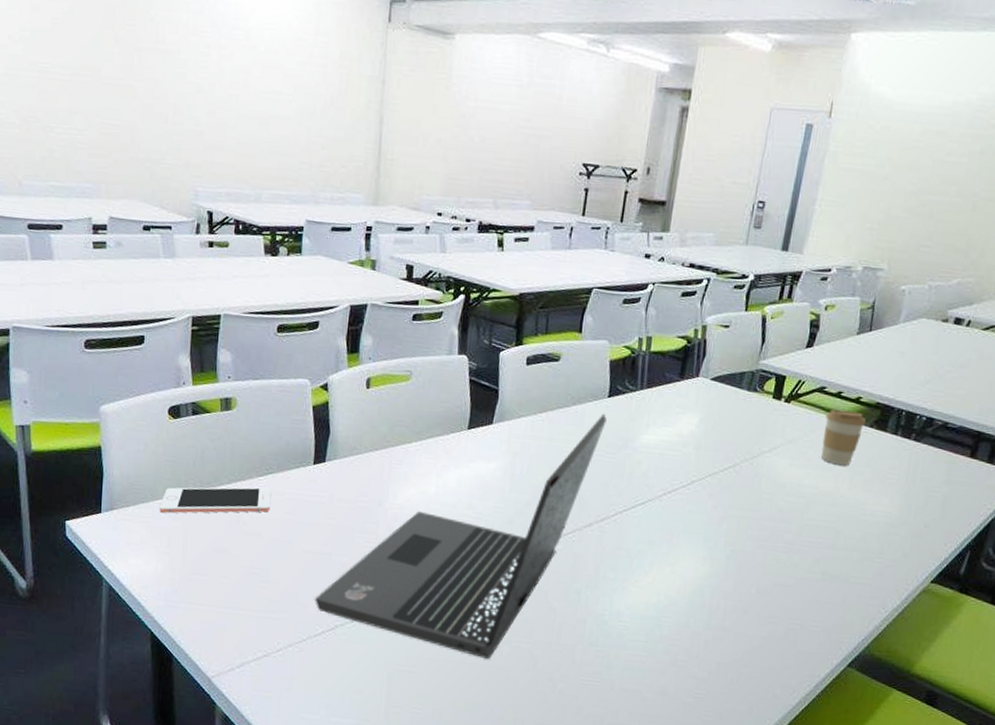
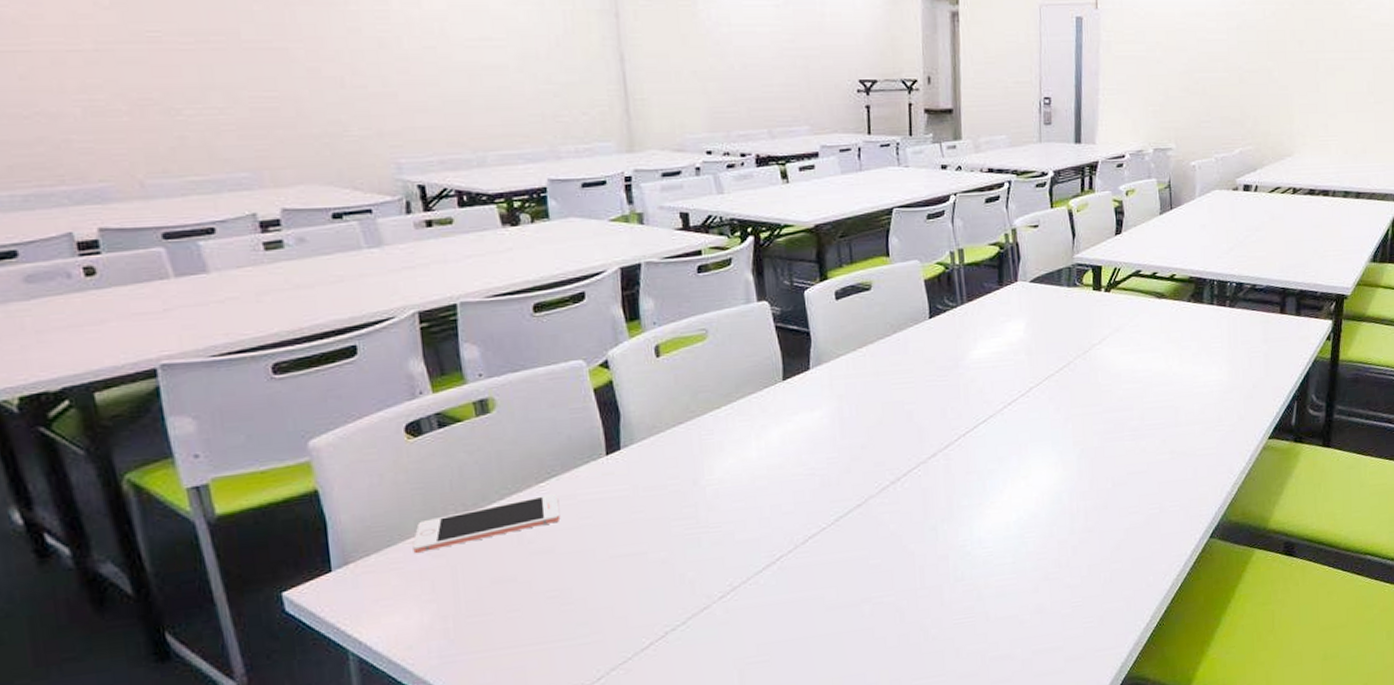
laptop: present [315,413,607,660] -> none [635,336,932,625]
coffee cup: present [820,409,866,466] -> none [1146,289,1183,344]

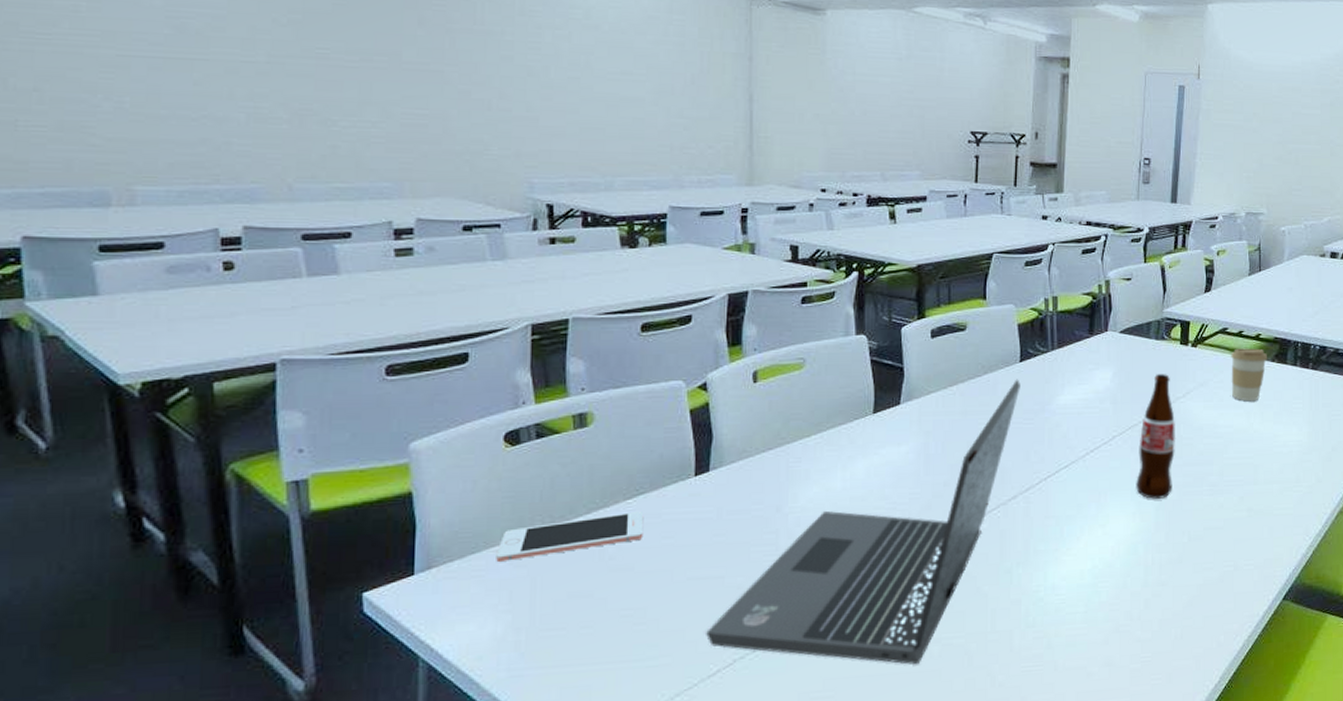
laptop: none [635,336,932,625] -> present [706,379,1020,665]
bottle: none [1056,321,1095,448] -> present [1136,374,1176,499]
coffee cup: none [1146,289,1183,344] -> present [1231,348,1267,402]

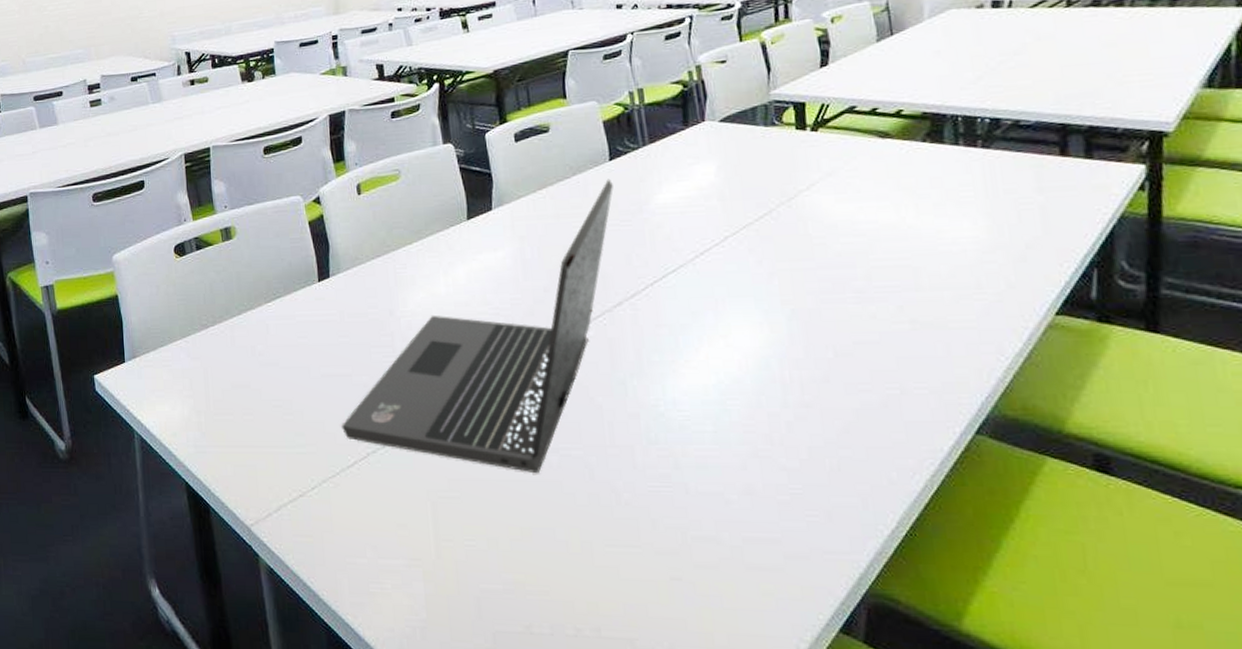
cell phone: present [496,510,644,563] -> none [178,312,283,355]
bottle: present [1136,374,1176,499] -> none [757,164,806,307]
coffee cup: present [1231,348,1267,402] -> none [864,127,915,192]

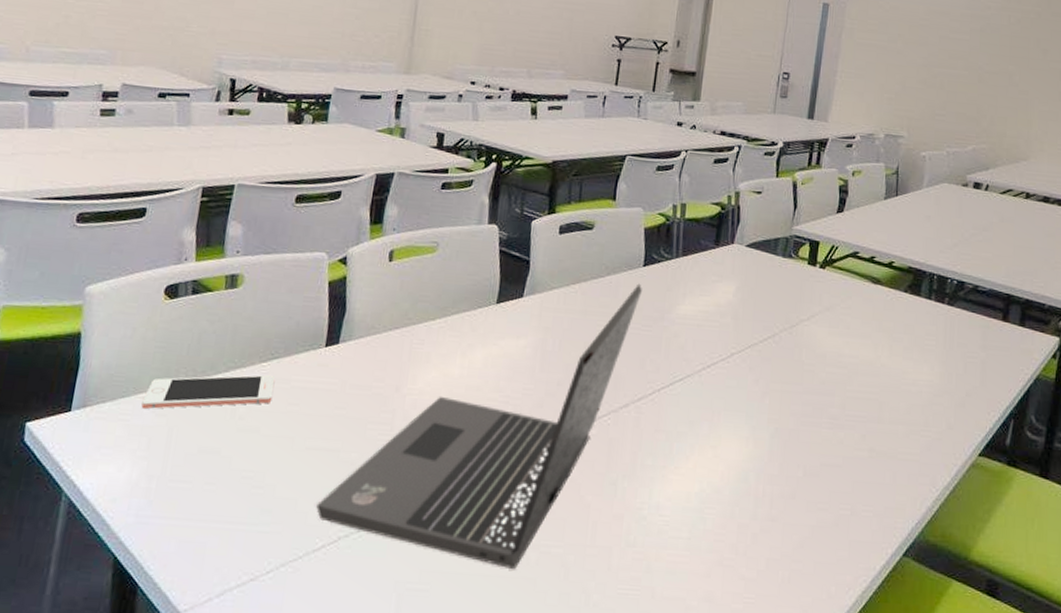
cell phone: none [178,312,283,355] -> present [141,374,276,410]

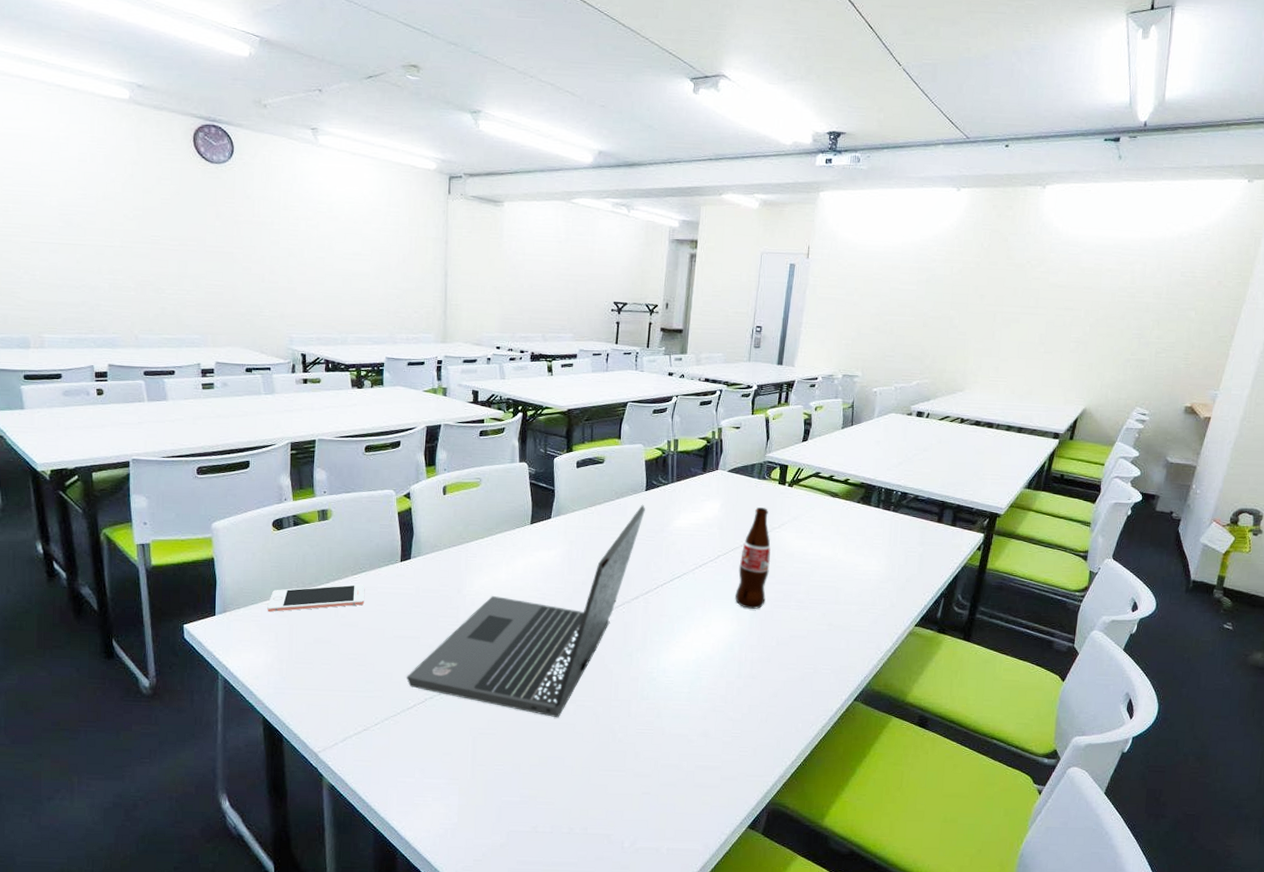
bottle: none [751,293,798,426] -> present [735,507,771,609]

